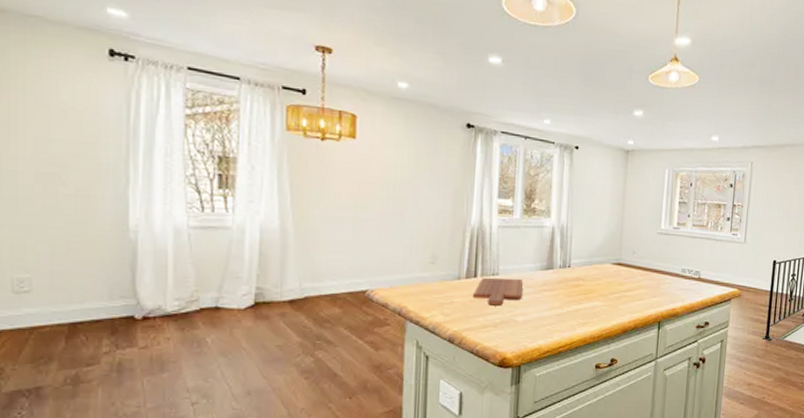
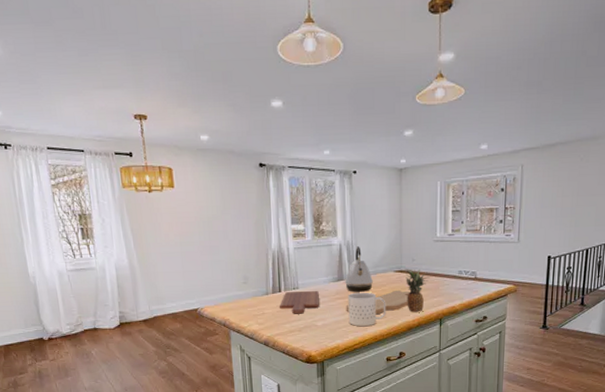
cutting board: none [553,286,628,312] -> present [346,291,410,314]
kettle: none [555,231,587,285] -> present [345,246,373,292]
mug: none [555,284,600,326] -> present [348,292,386,327]
fruit: none [623,262,651,313] -> present [404,269,430,313]

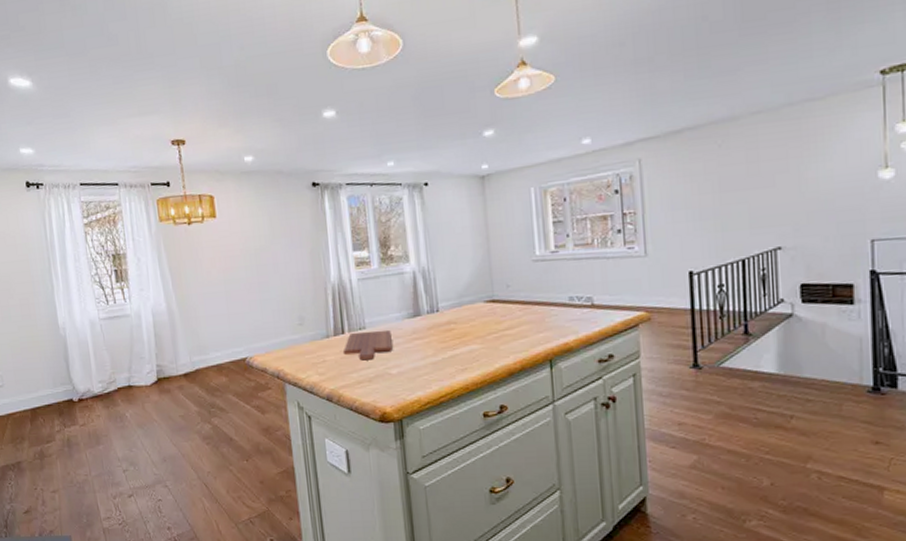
kettle: present [345,246,373,292] -> none [422,273,459,330]
cutting board: present [346,291,410,314] -> none [425,325,508,356]
mug: present [348,292,386,327] -> none [427,329,479,374]
fruit: present [404,269,430,313] -> none [497,297,531,353]

